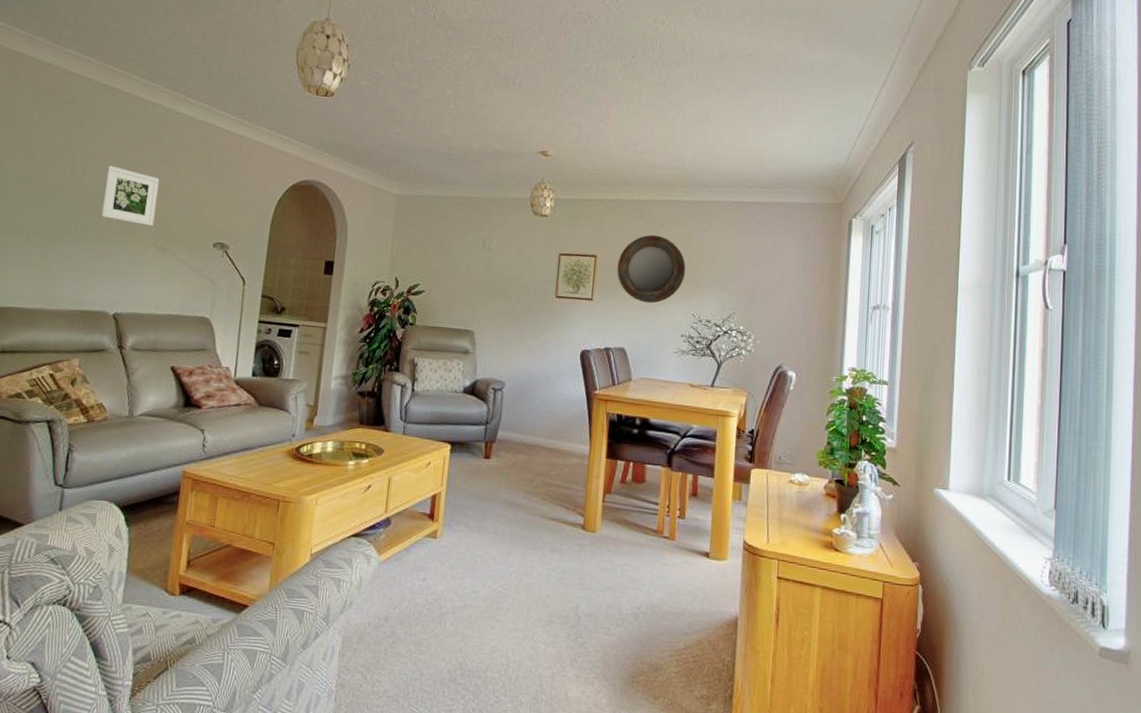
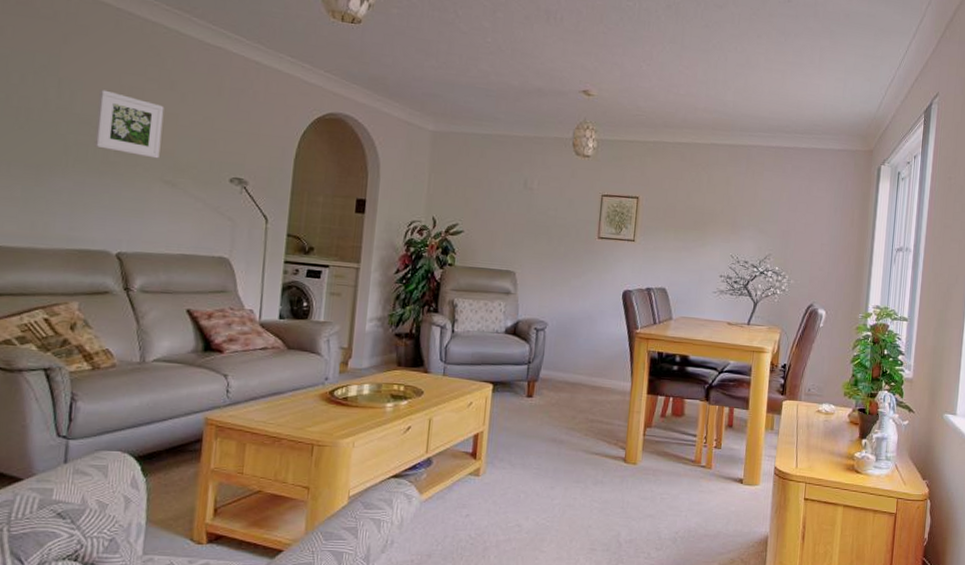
home mirror: present [617,234,686,304] -> none [659,177,726,245]

